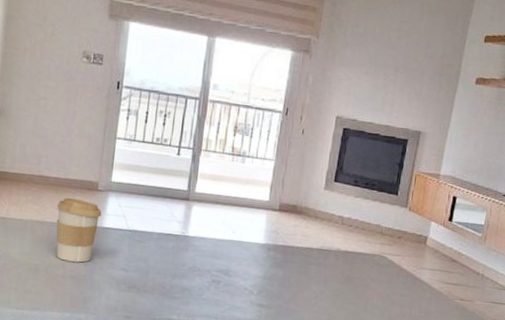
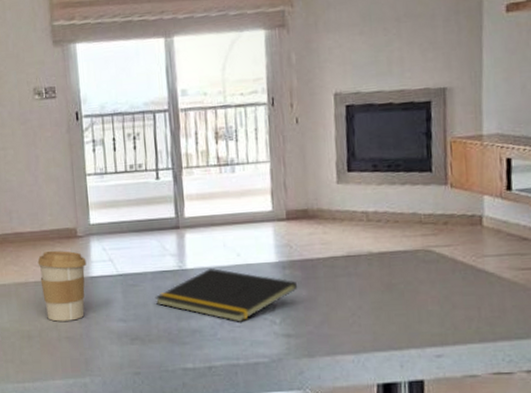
notepad: none [156,239,277,289] -> present [155,268,298,323]

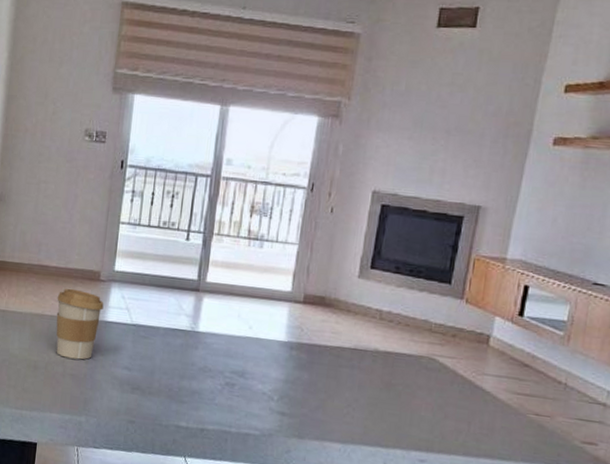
notepad: present [155,268,298,323] -> none [162,335,302,393]

